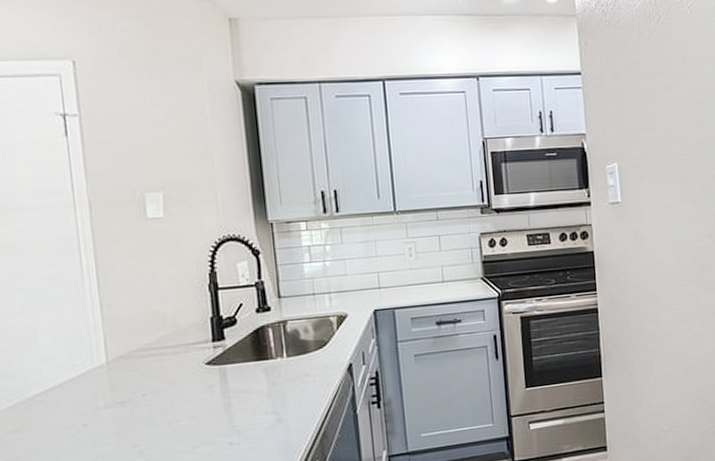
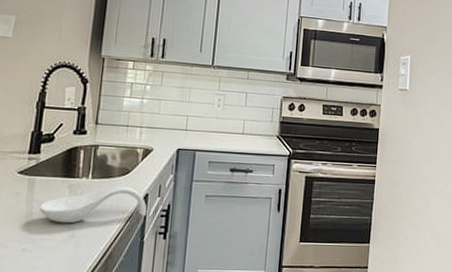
spoon rest: none [237,359,355,410] -> present [39,186,147,224]

